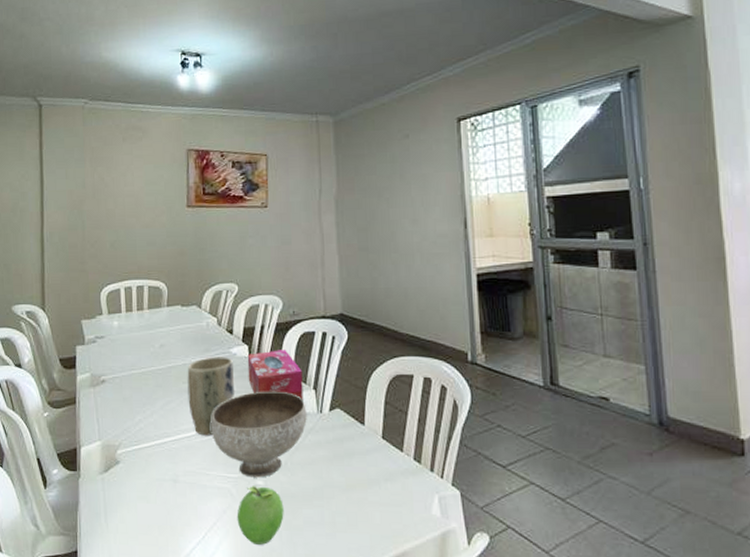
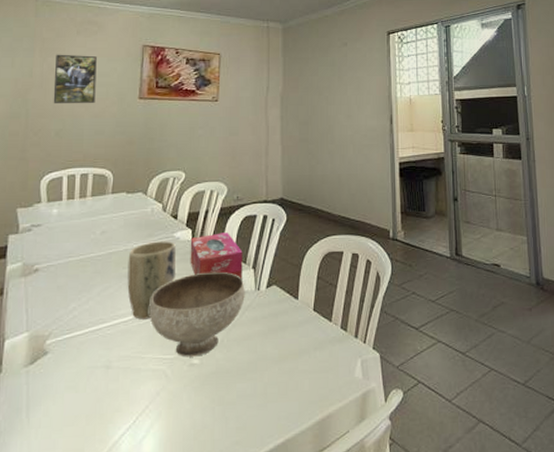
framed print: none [105,163,145,215] -> present [53,54,97,104]
fruit: present [237,486,284,545] -> none [170,365,218,423]

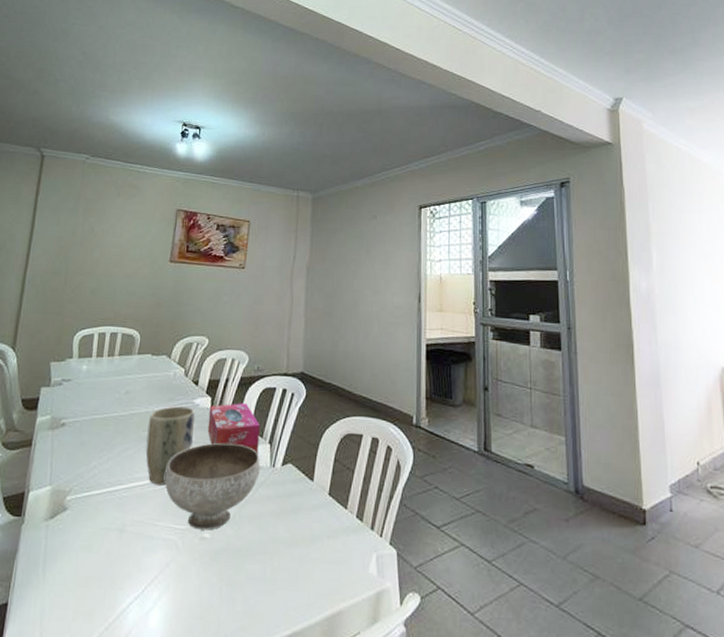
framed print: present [53,54,97,104] -> none [91,214,134,264]

